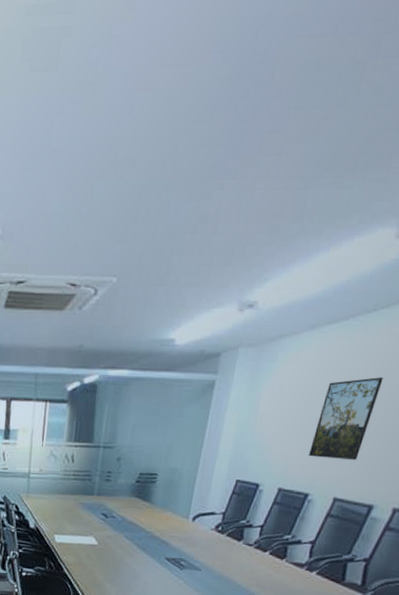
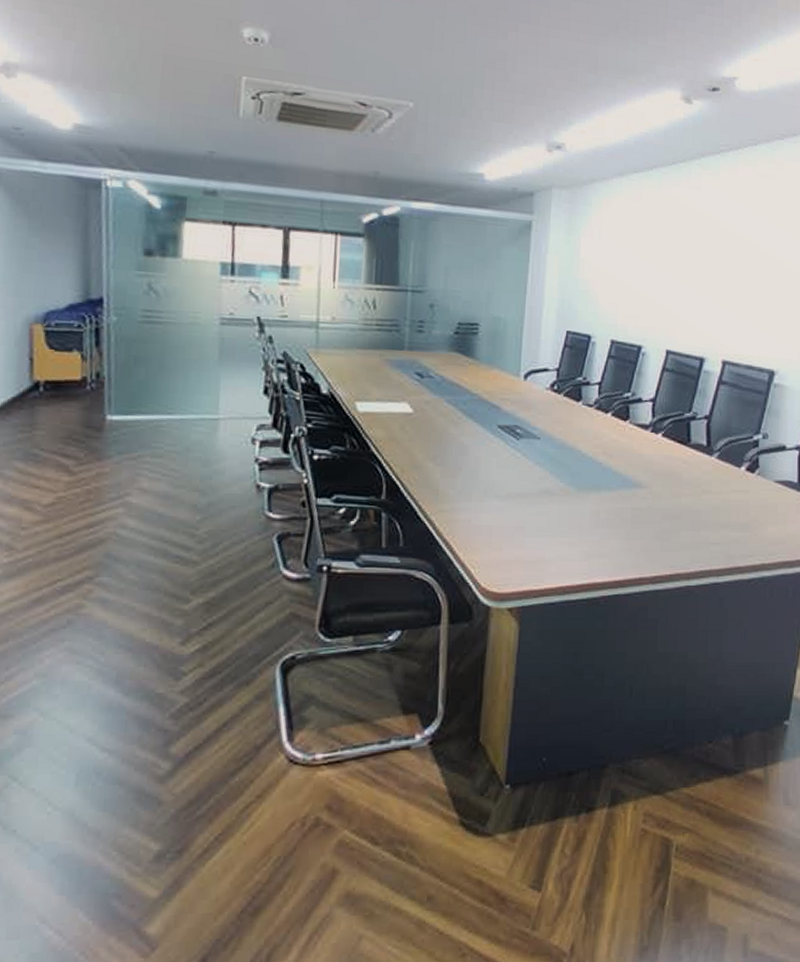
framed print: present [309,376,384,460] -> none [636,227,692,310]

